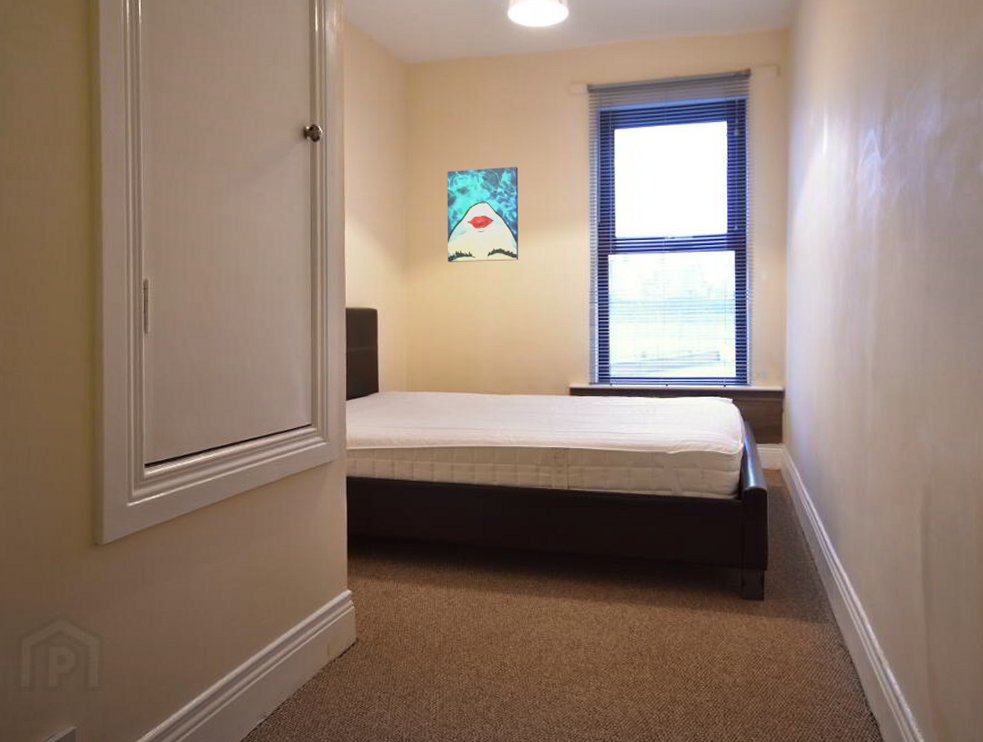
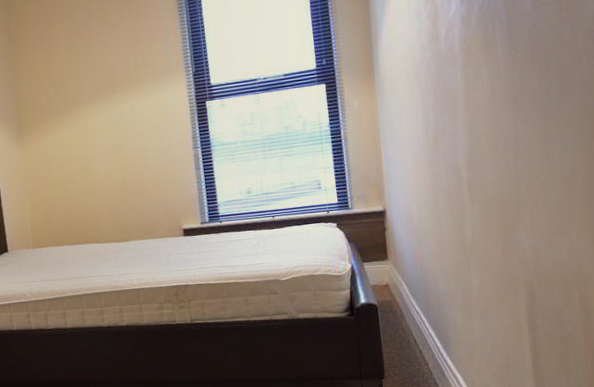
wall art: present [447,166,519,262] -> none [47,28,123,125]

